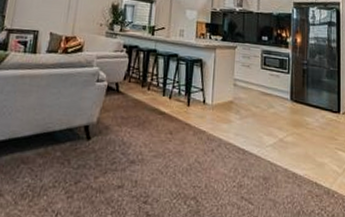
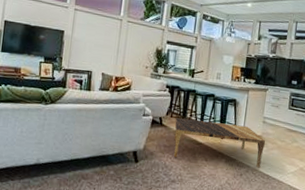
coffee table: none [133,83,238,141] -> present [174,118,265,168]

